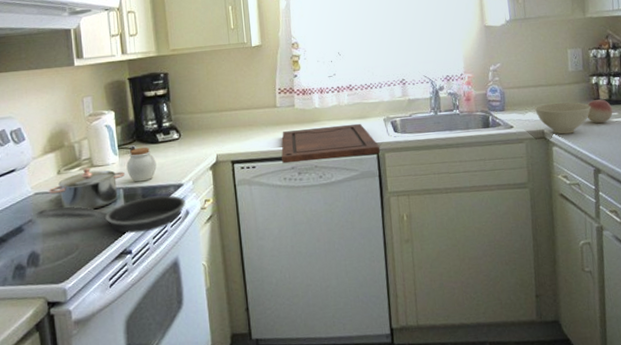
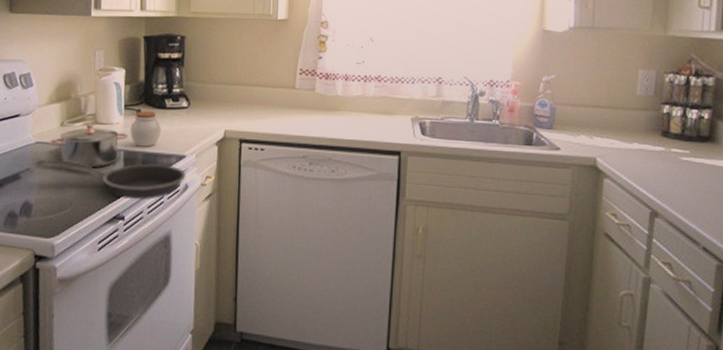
cutting board: present [281,123,381,164] -> none [293,116,403,156]
bowl: present [535,102,591,135] -> none [589,128,658,167]
fruit: present [587,99,613,124] -> none [651,132,684,161]

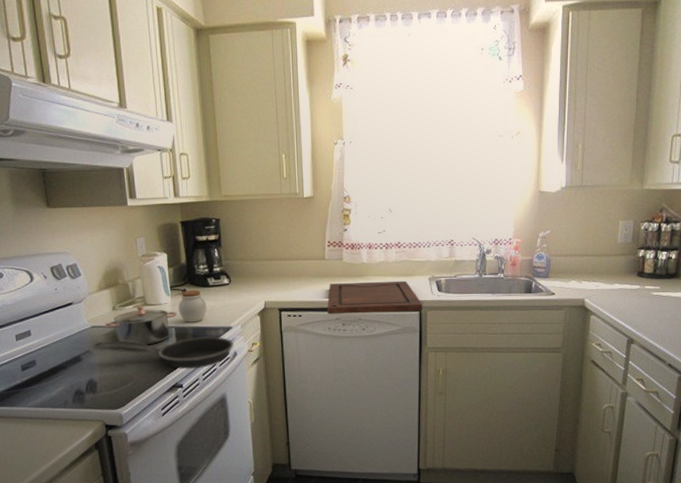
cutting board: none [293,116,403,156] -> present [327,280,423,315]

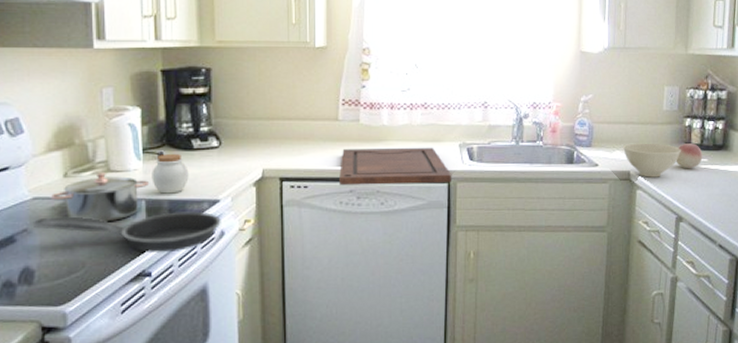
bowl: none [579,273,634,304] -> present [623,143,681,178]
fruit: none [628,273,655,296] -> present [676,143,703,169]

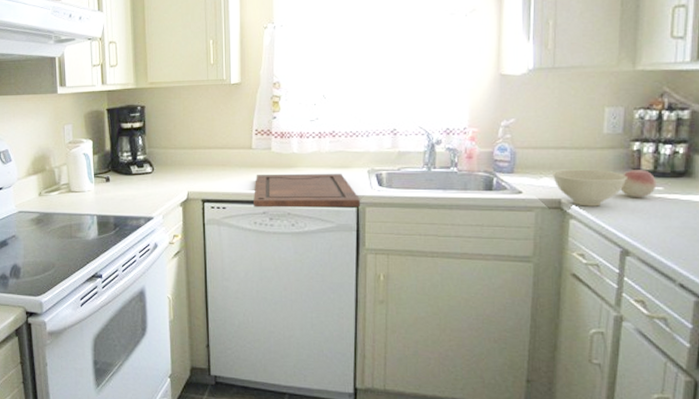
frying pan: present [32,211,221,253] -> none [18,226,155,260]
cooking pot: present [50,172,150,223] -> none [30,193,100,233]
jar: present [152,153,189,194] -> none [101,177,129,211]

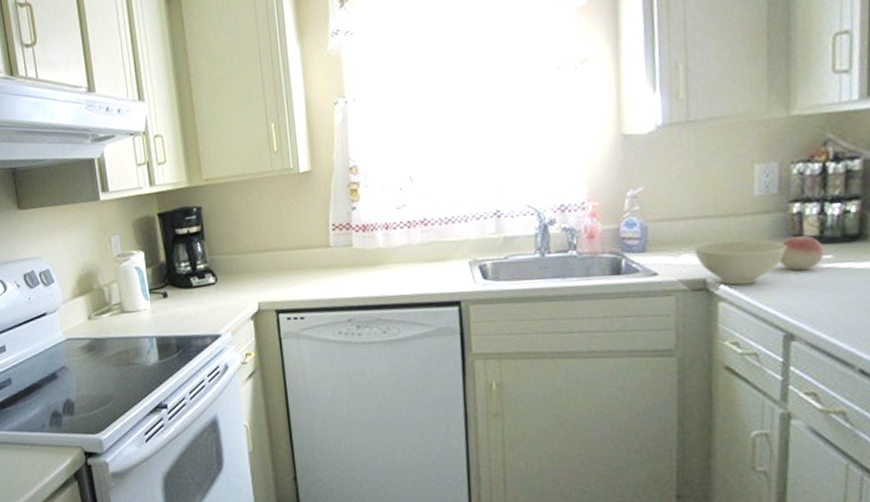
cutting board: present [253,173,361,208] -> none [335,267,464,315]

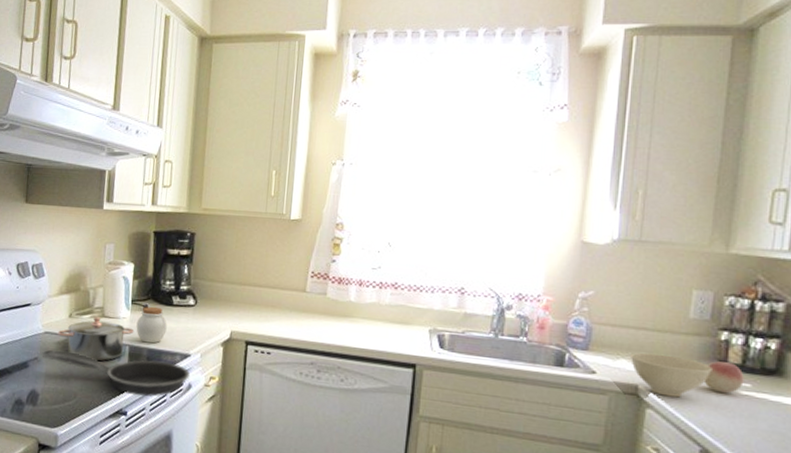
frying pan: none [68,346,224,387] -> present [42,350,190,397]
cooking pot: none [79,313,158,359] -> present [57,316,135,362]
jar: none [158,292,191,331] -> present [136,306,167,344]

